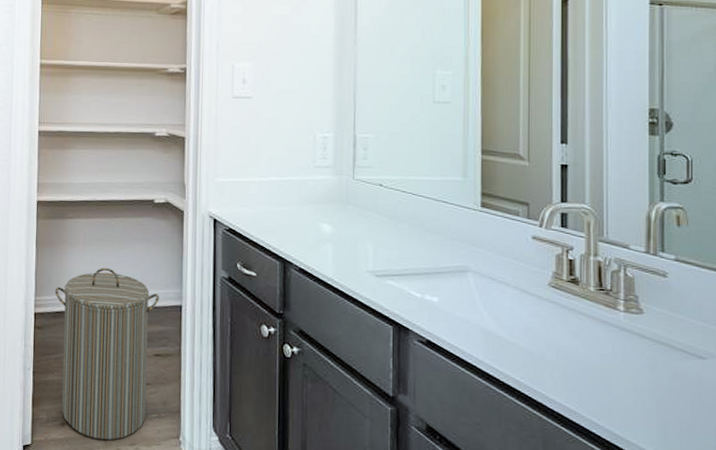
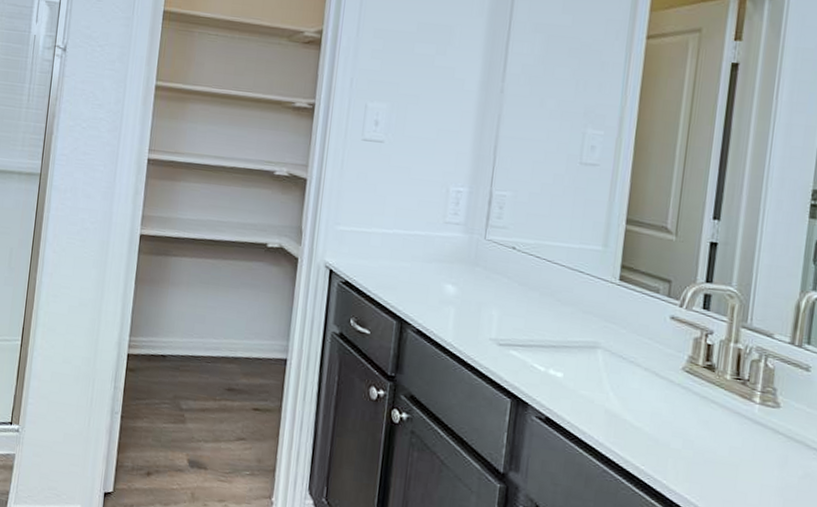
laundry hamper: present [55,268,159,440] -> none [148,312,264,495]

